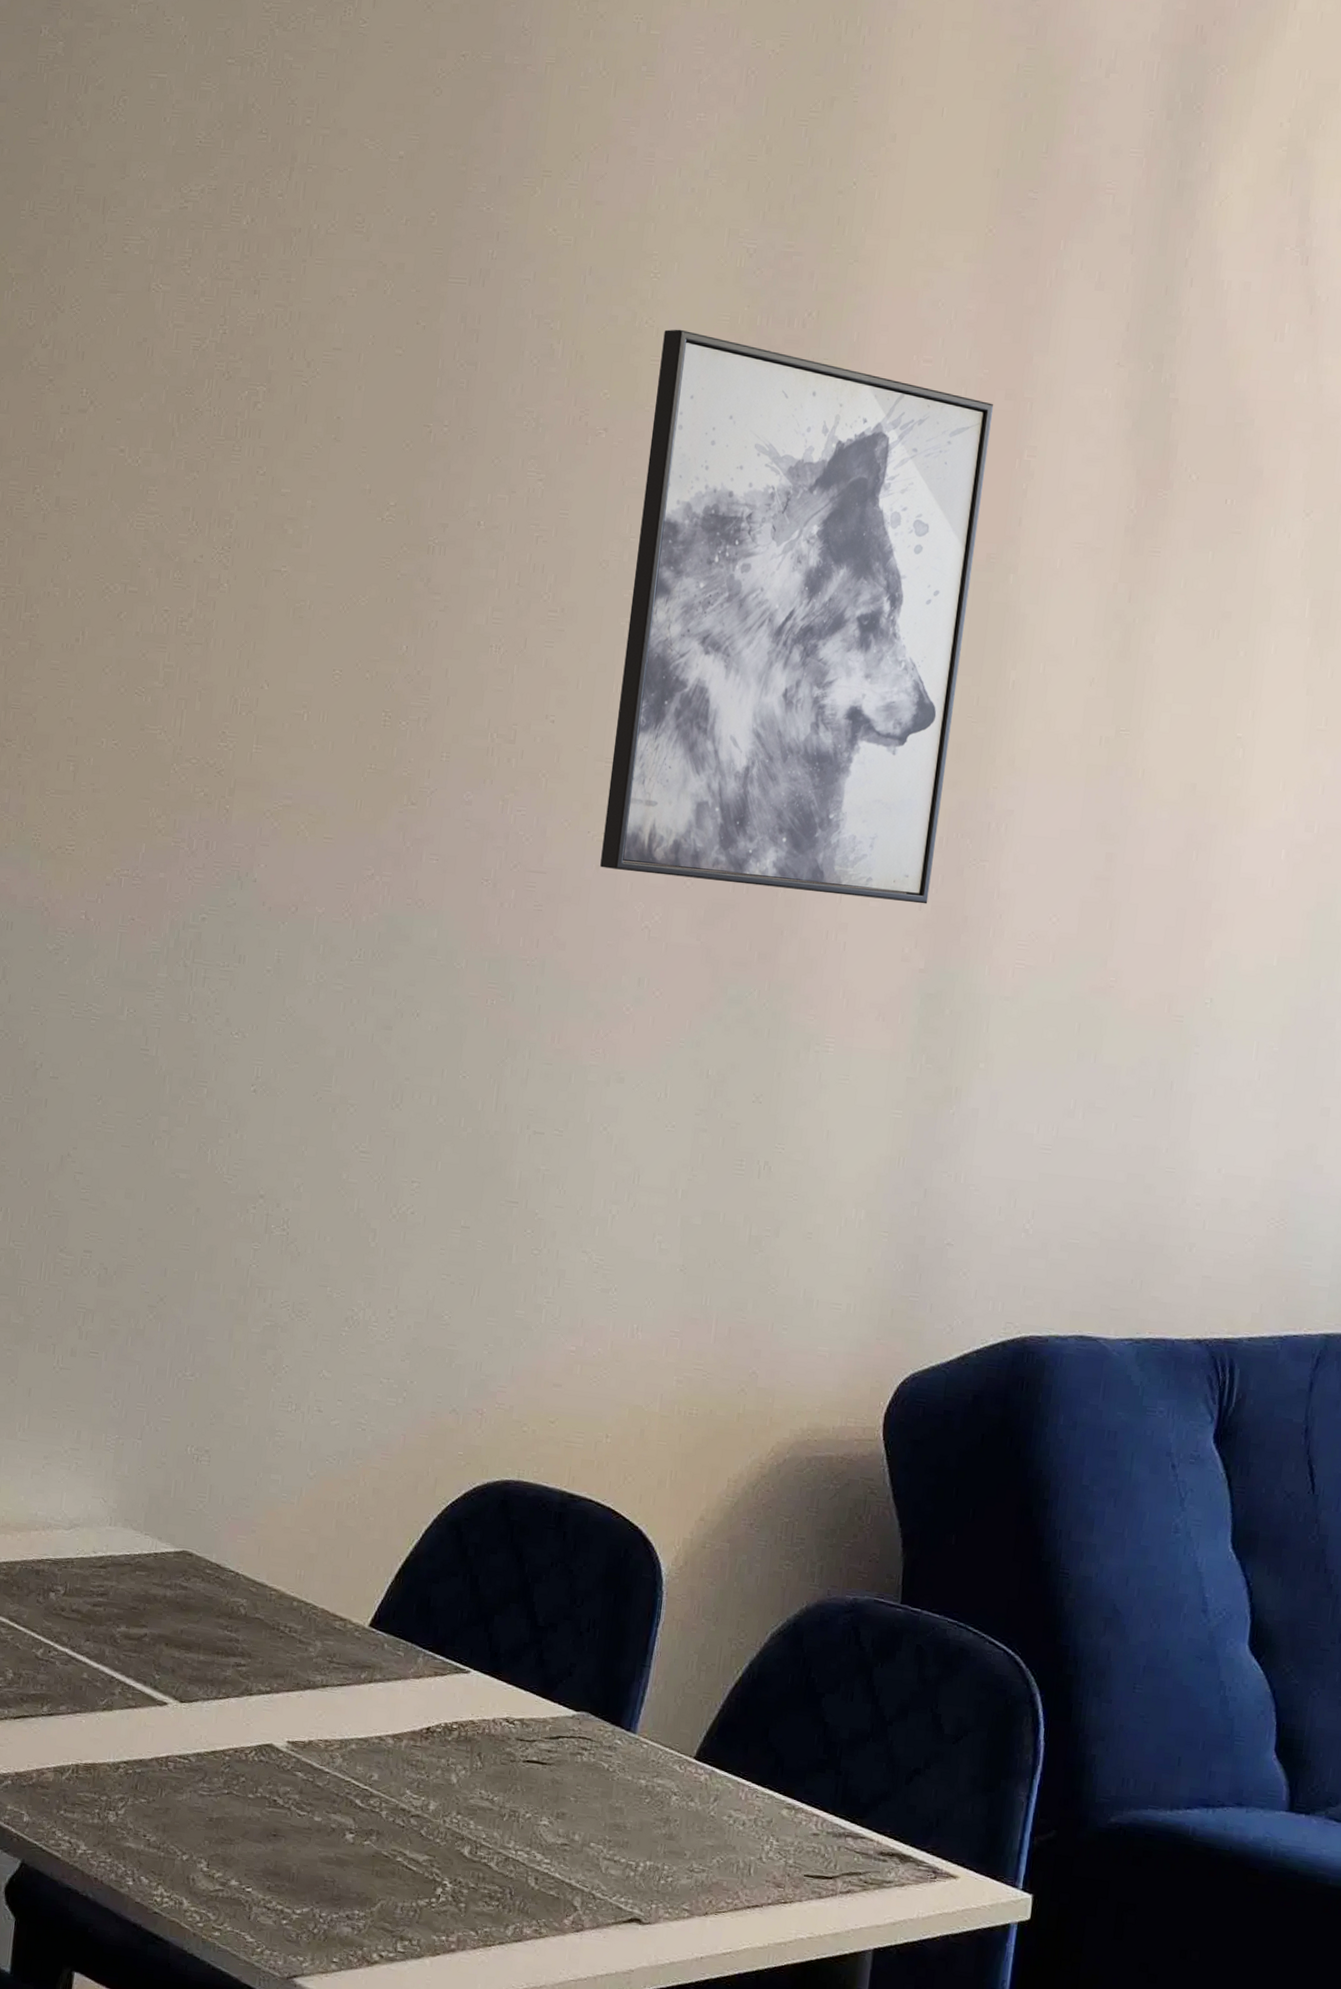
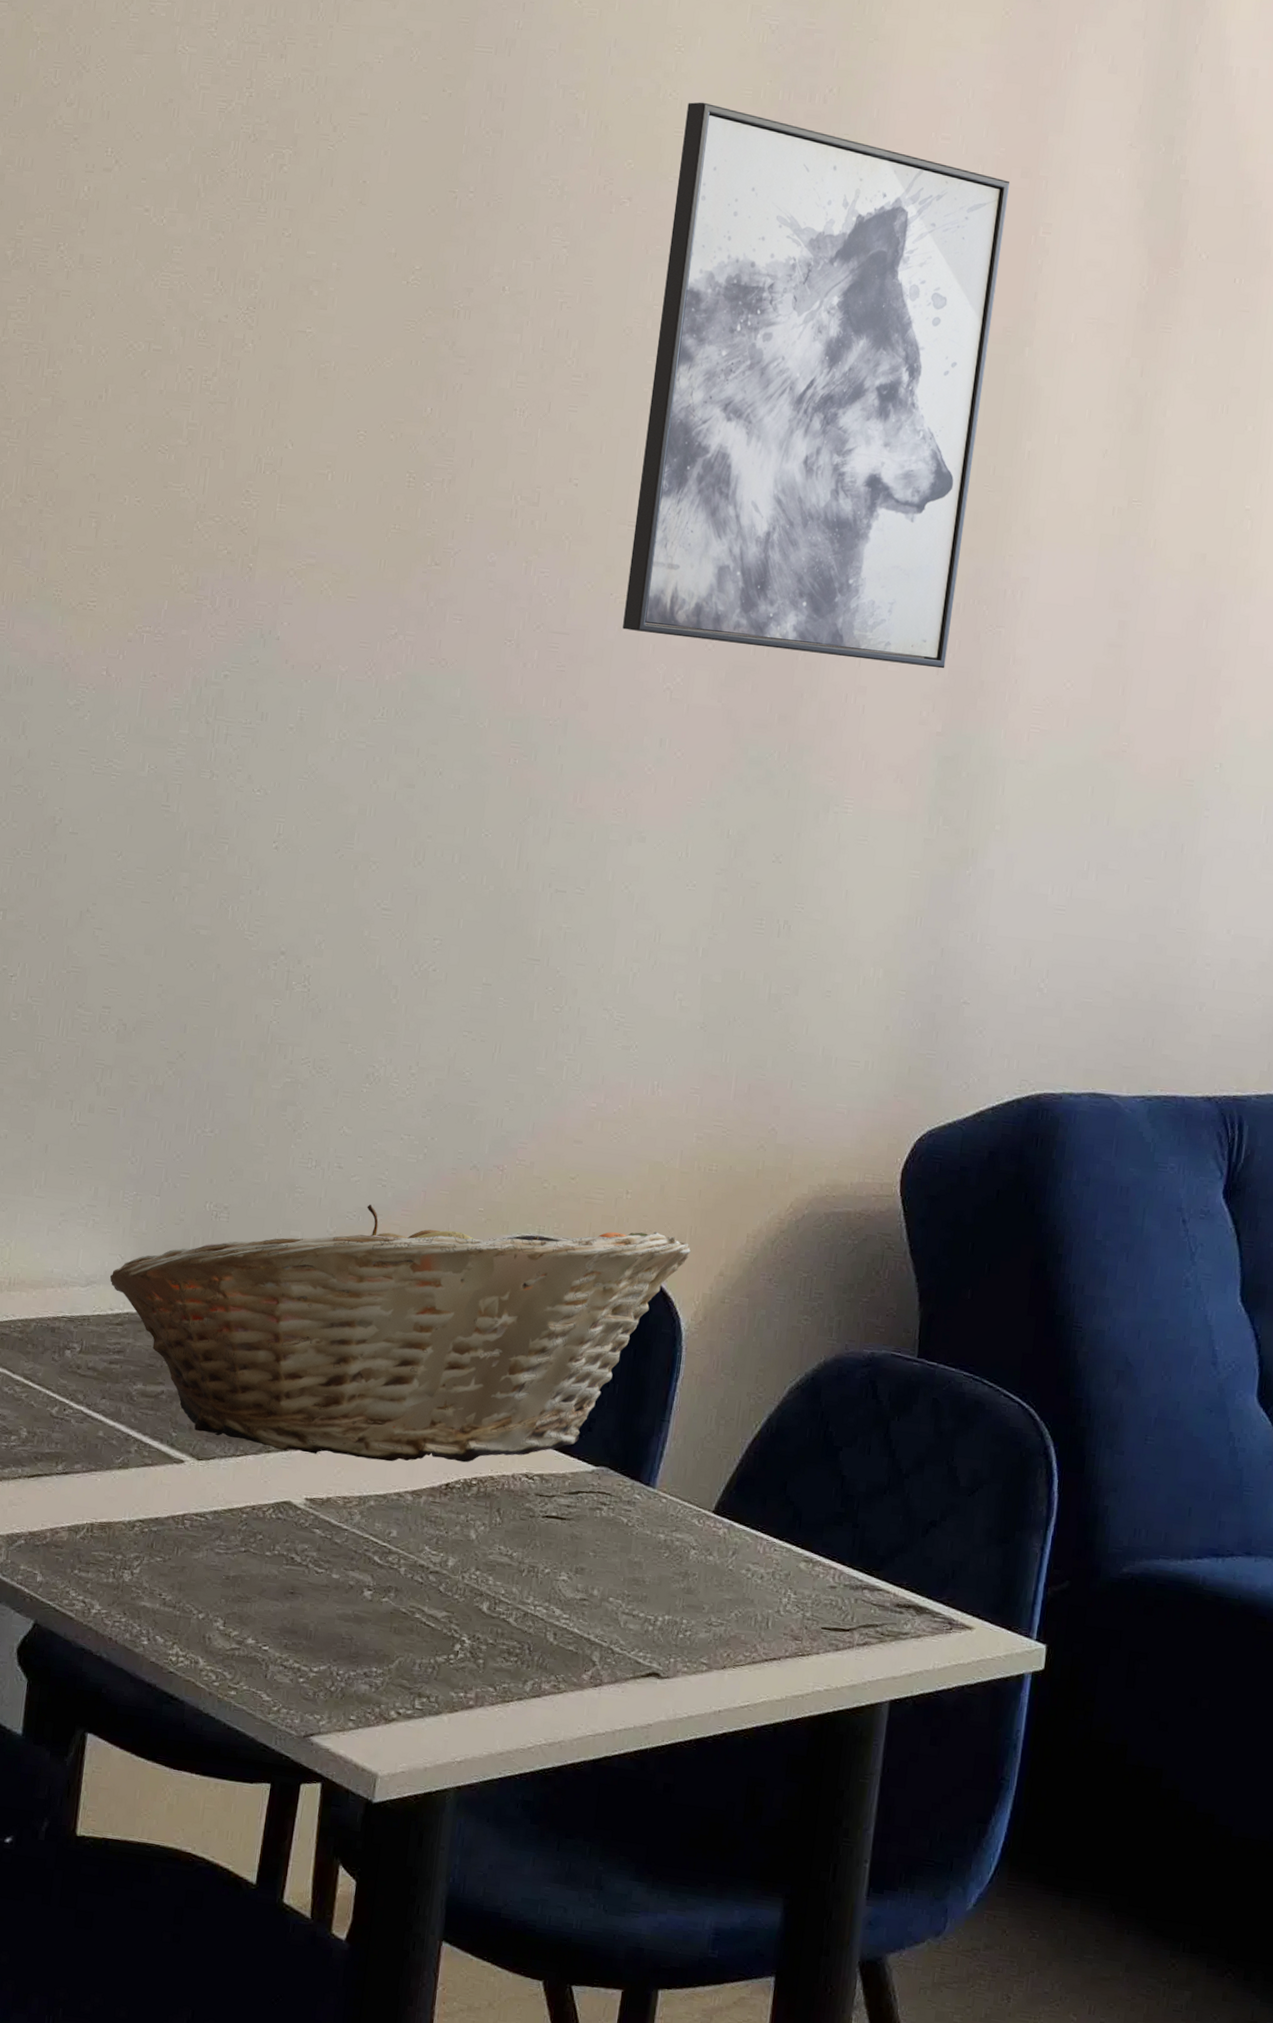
fruit basket: none [92,1447,671,1707] -> present [109,1204,691,1463]

